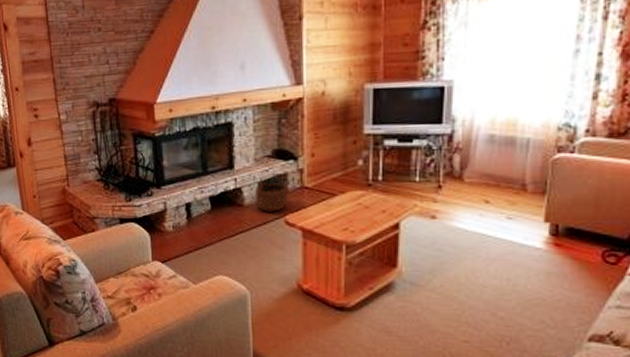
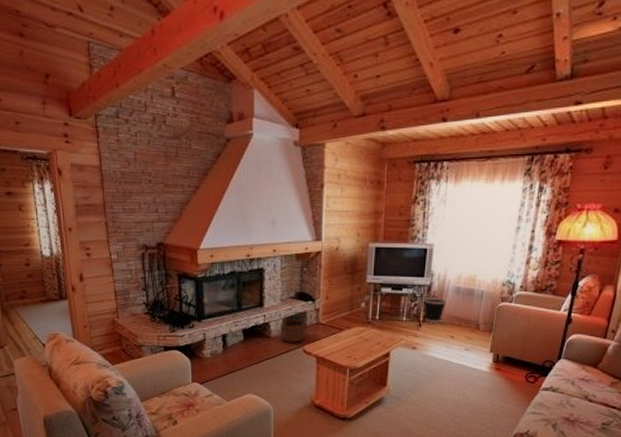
wastebasket: none [442,150,477,183] -> present [423,297,447,323]

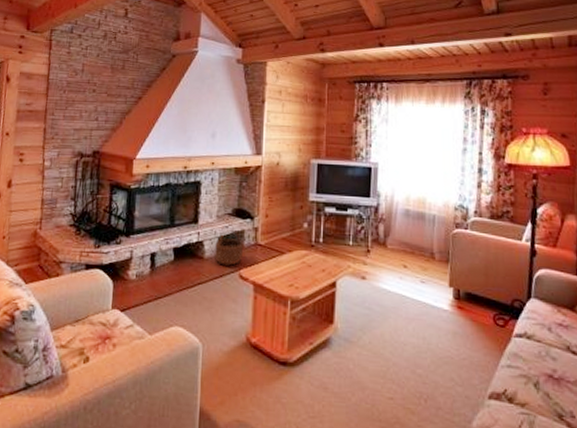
wastebasket: present [423,297,447,323] -> none [370,220,396,249]

